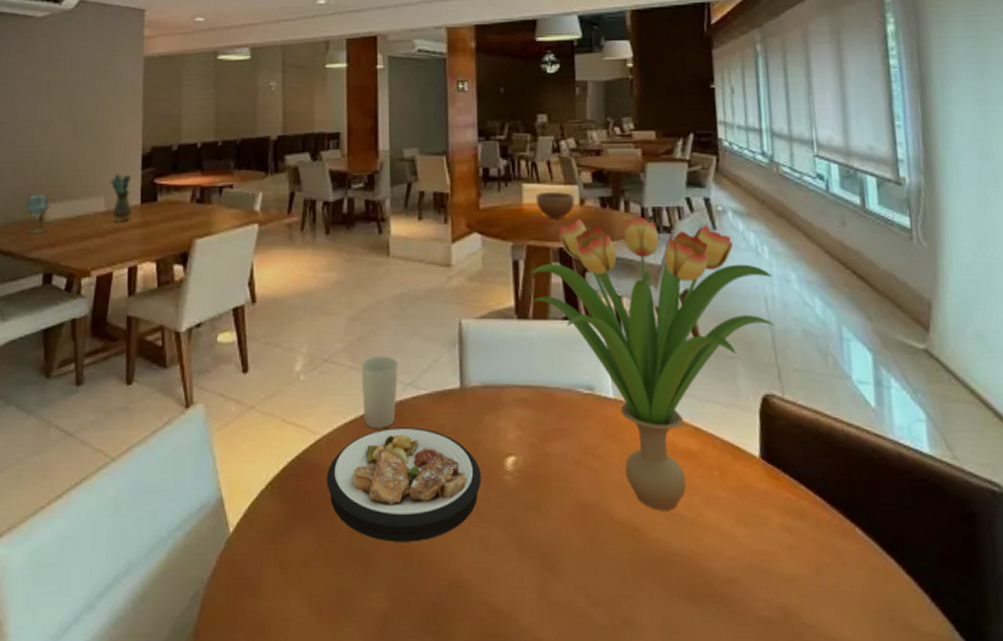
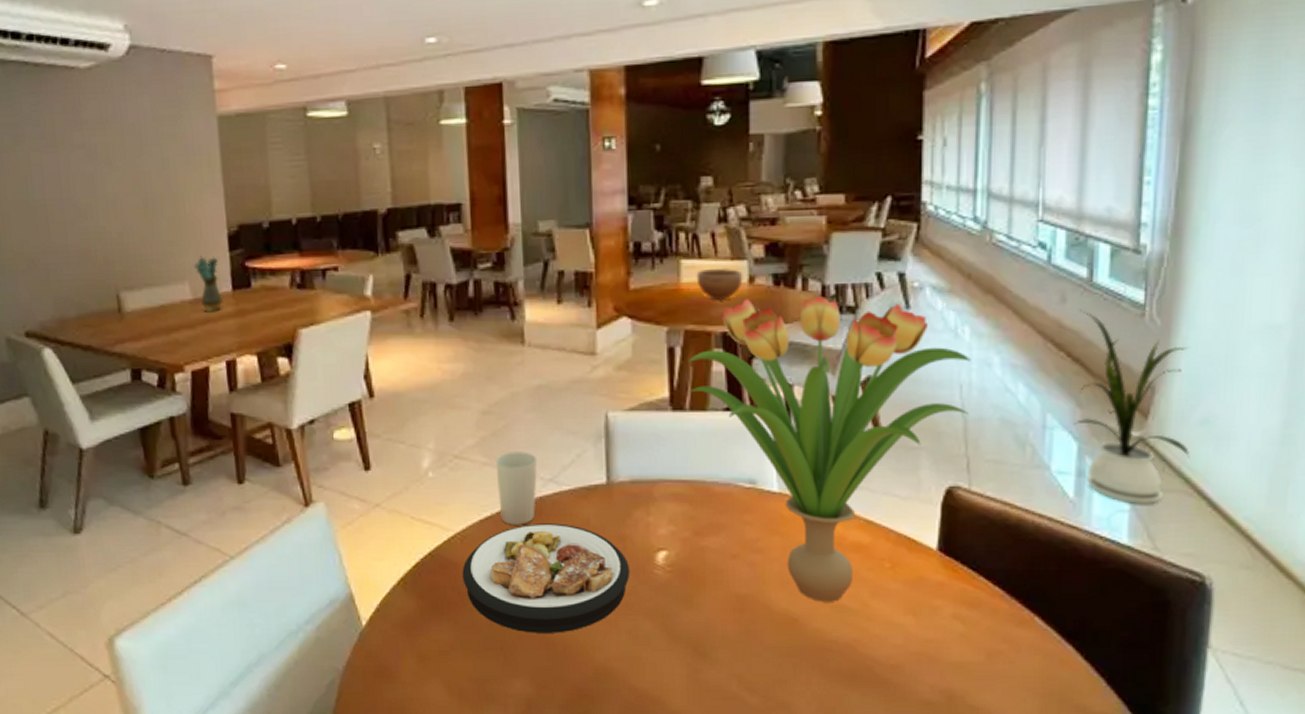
wine glass: present [25,195,50,235] -> none [100,282,128,327]
house plant: none [858,232,970,415] -> present [1074,309,1189,505]

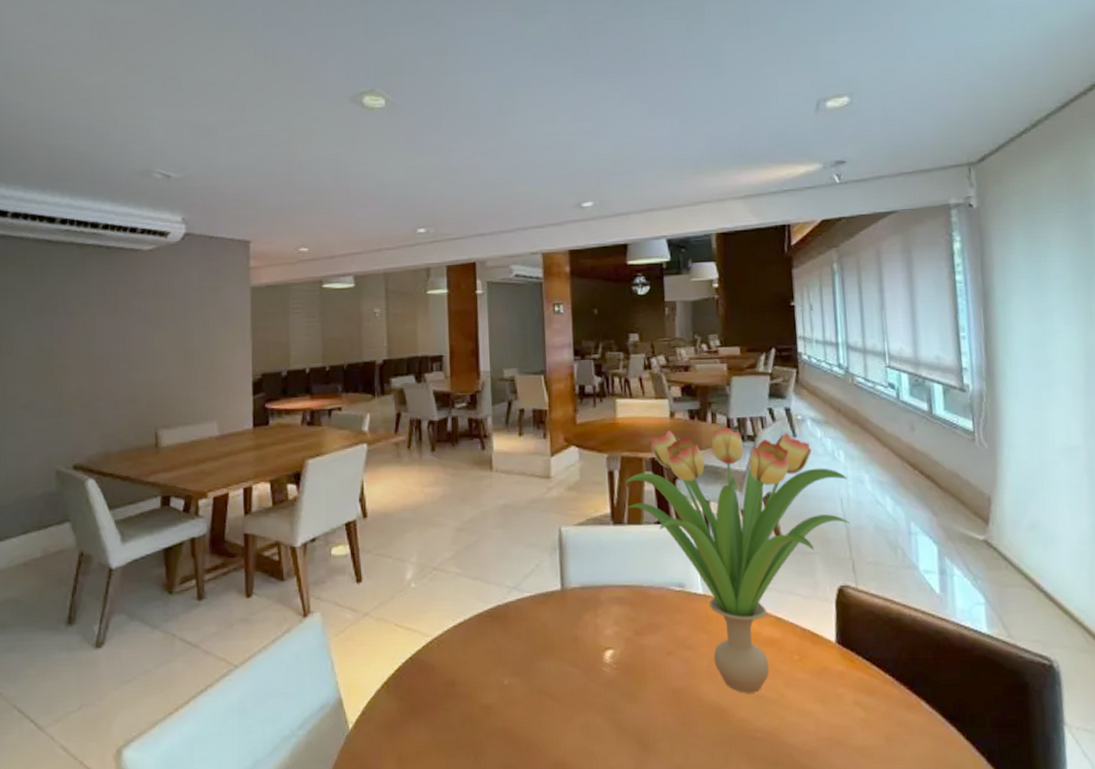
vase: present [194,256,223,314] -> none [223,399,245,447]
plate: present [462,523,631,633] -> none [438,627,583,731]
cup: present [495,451,538,525] -> none [468,563,503,629]
bowl: present [696,267,743,300] -> none [628,405,666,431]
house plant: present [1074,309,1189,505] -> none [926,436,1025,599]

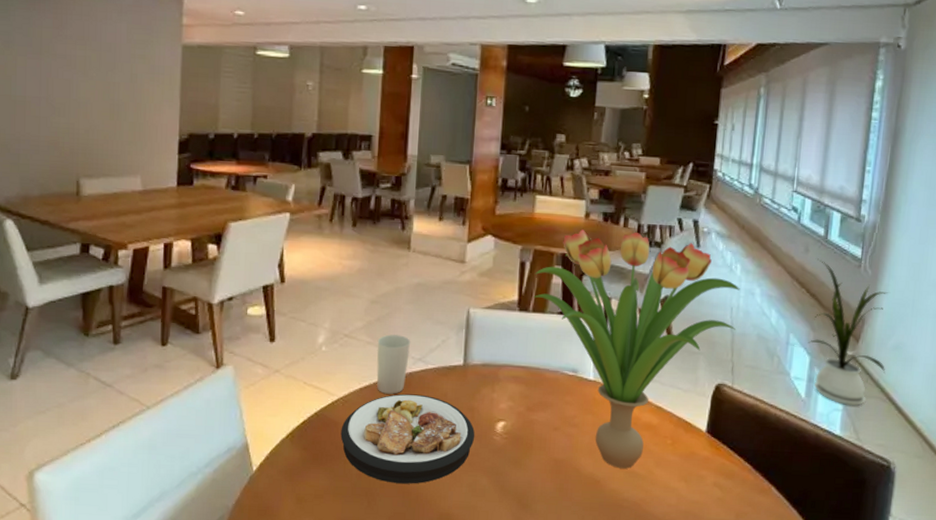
plate: none [438,627,583,731] -> present [340,393,475,484]
cup: none [468,563,503,629] -> present [376,334,411,394]
house plant: none [926,436,1025,599] -> present [808,258,888,406]

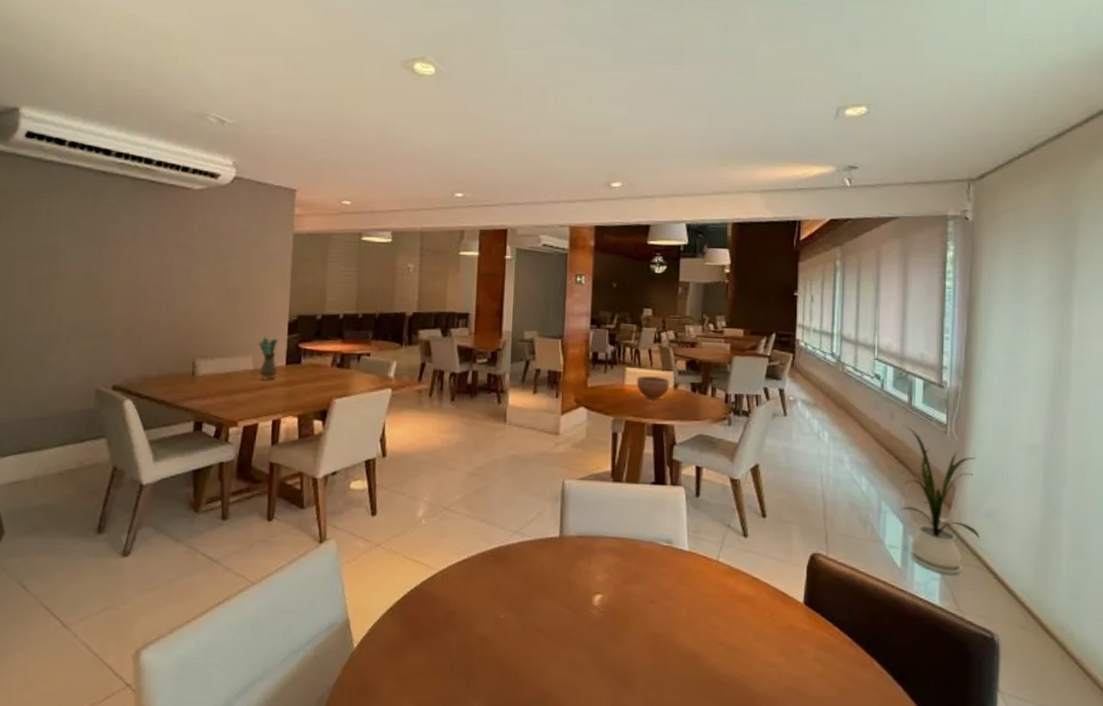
vase: none [147,155,168,204] -> present [258,336,278,382]
plate: present [340,393,475,484] -> none [440,567,573,661]
cup: present [376,334,411,394] -> none [475,507,508,567]
flower arrangement: present [533,229,740,469] -> none [626,400,829,643]
bowl: none [546,204,582,229] -> present [636,376,670,399]

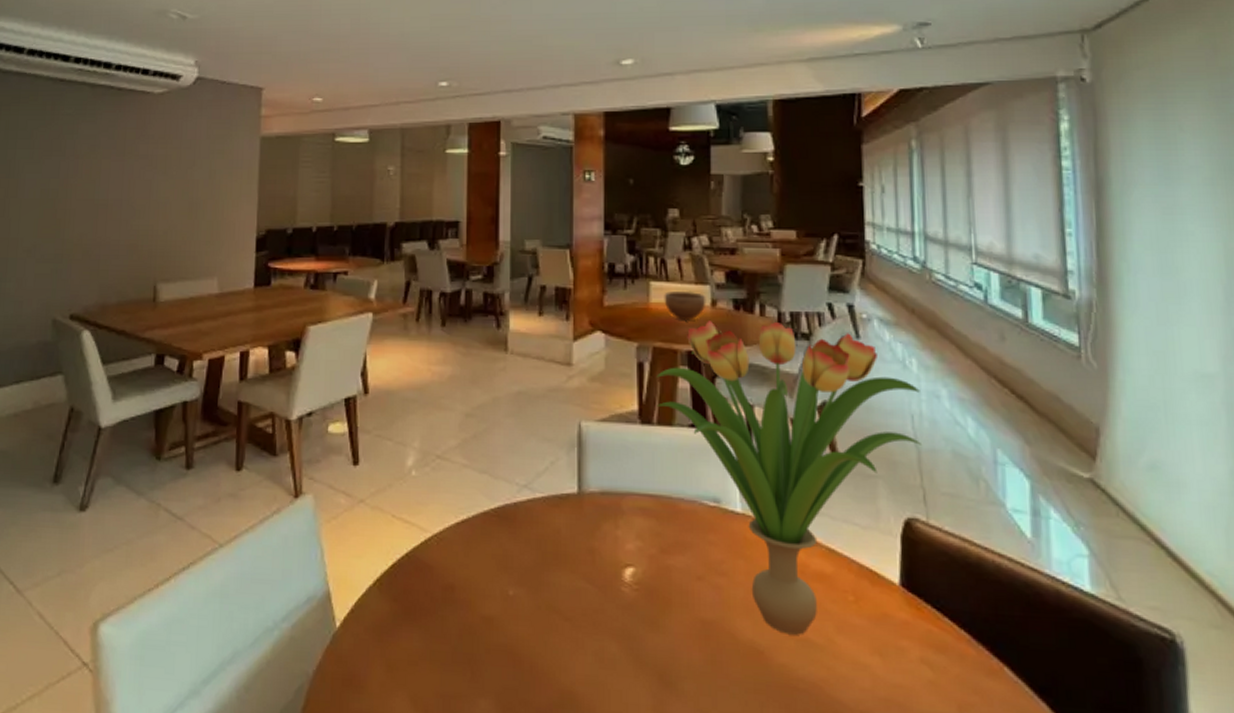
vase: present [258,336,278,382] -> none [224,255,245,307]
flower arrangement: none [626,400,829,643] -> present [656,321,921,635]
house plant: present [900,425,980,575] -> none [1019,348,1142,550]

